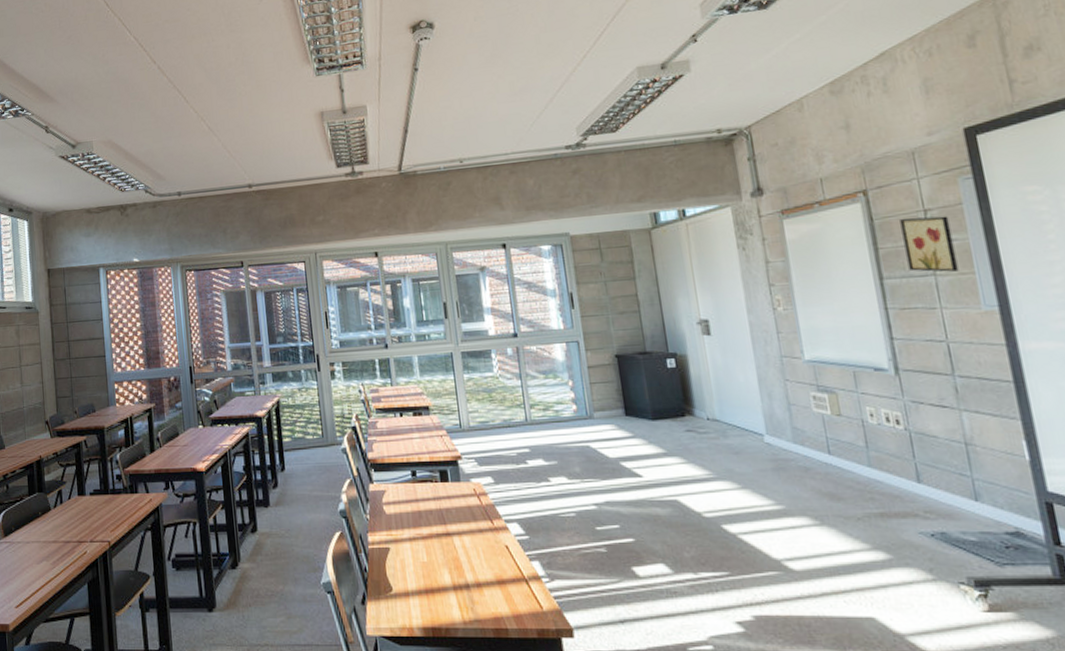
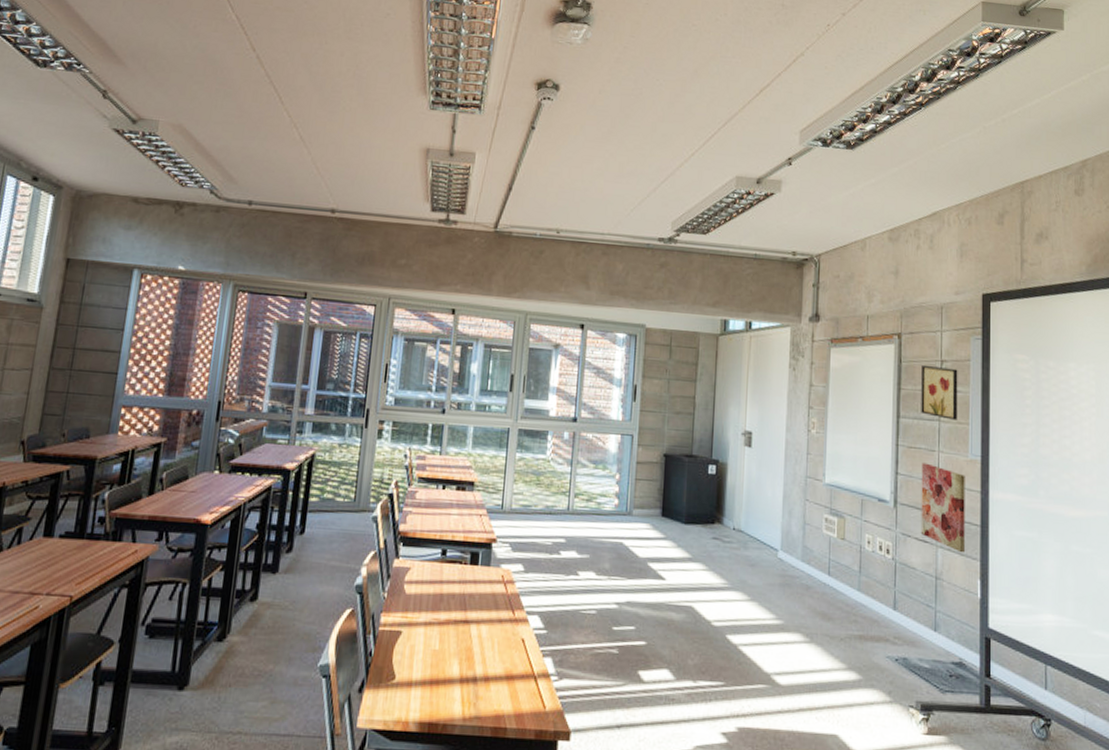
wall art: none [921,322,998,414] -> present [920,462,965,553]

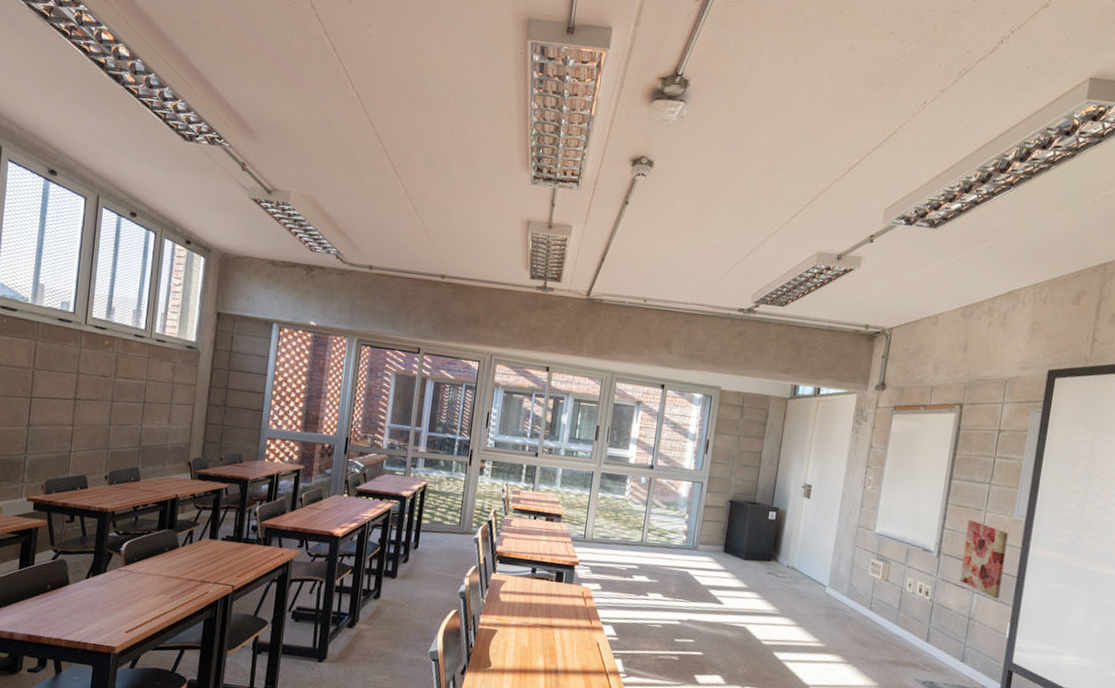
wall art: present [921,366,958,420] -> none [973,434,1014,484]

